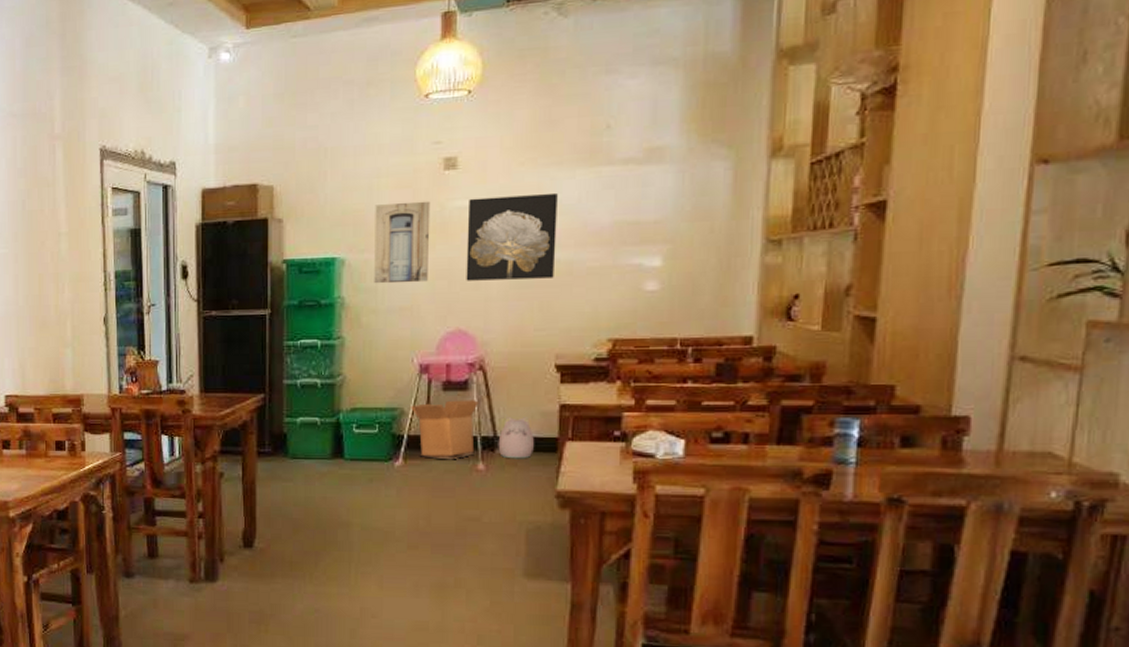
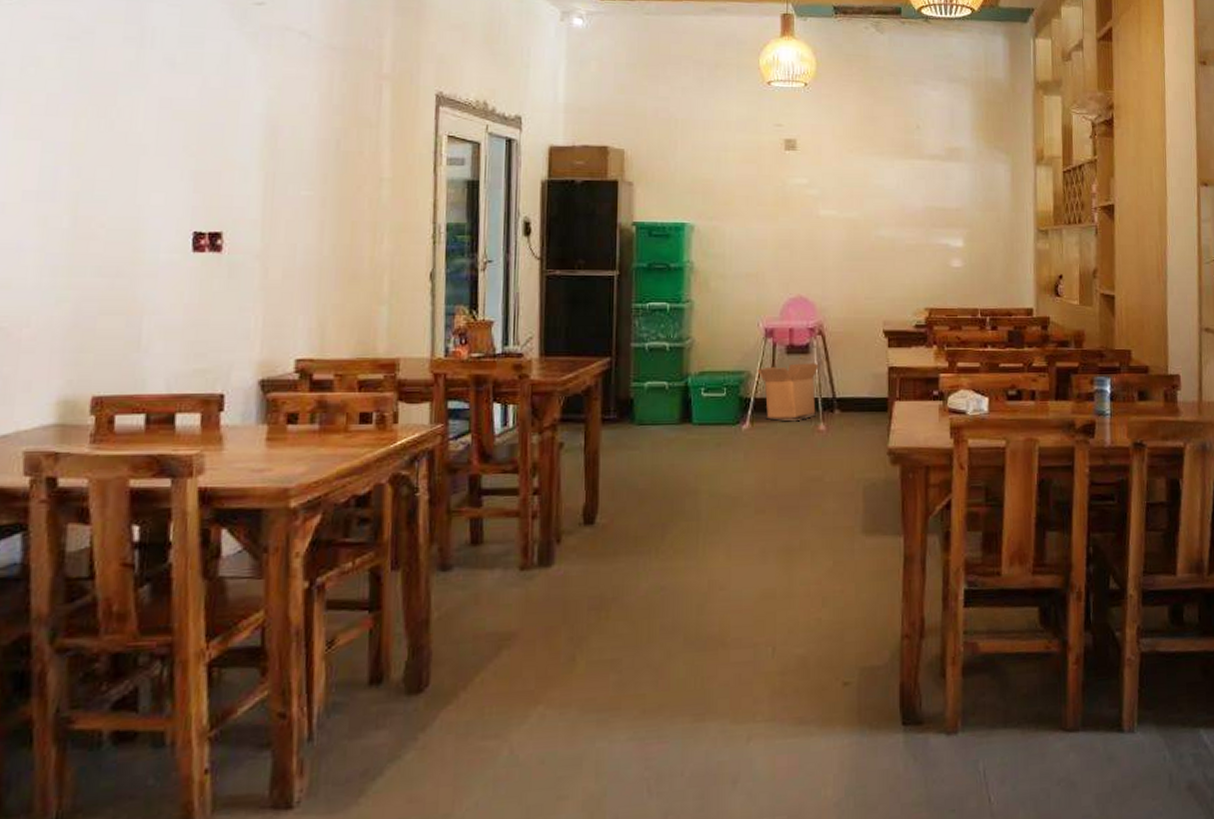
wall art: present [374,201,431,284] -> none [722,176,773,251]
wall art: present [466,192,558,281] -> none [806,177,881,253]
plush toy: present [498,416,534,459] -> none [837,378,868,419]

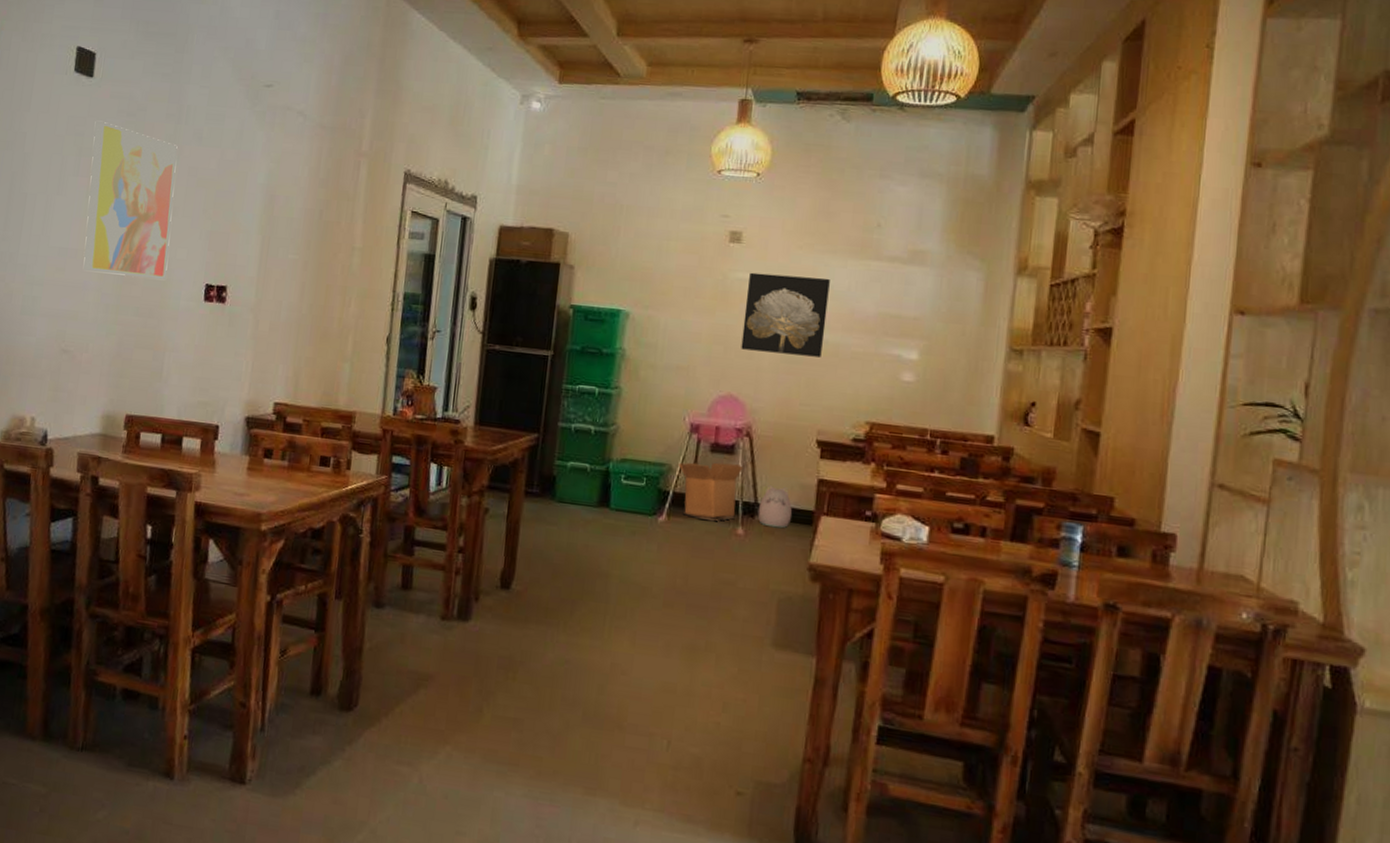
wall art: none [15,46,142,230] -> present [83,121,178,280]
wall art: none [806,177,881,253] -> present [741,272,830,357]
plush toy: none [837,378,868,419] -> present [757,484,792,528]

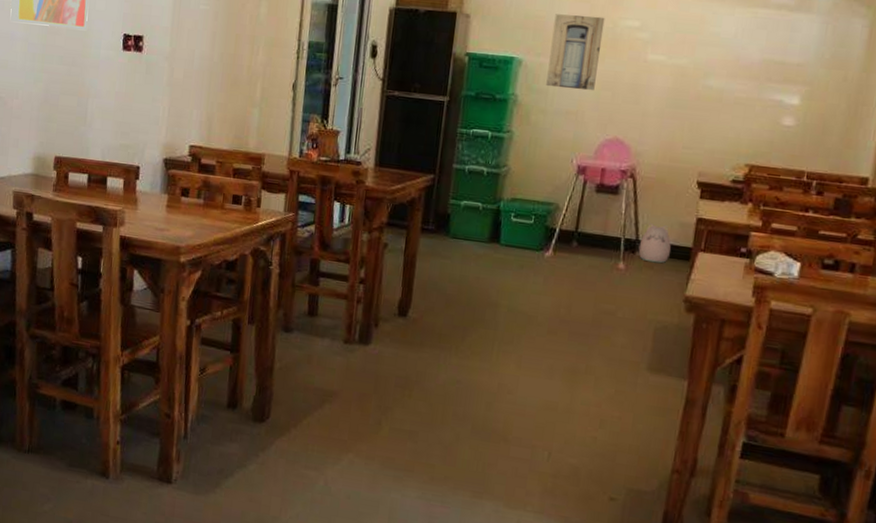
wall art: none [655,265,715,345] -> present [546,14,605,91]
cardboard box: present [678,462,743,522] -> none [565,201,626,257]
wall art: present [741,272,830,357] -> none [628,20,717,103]

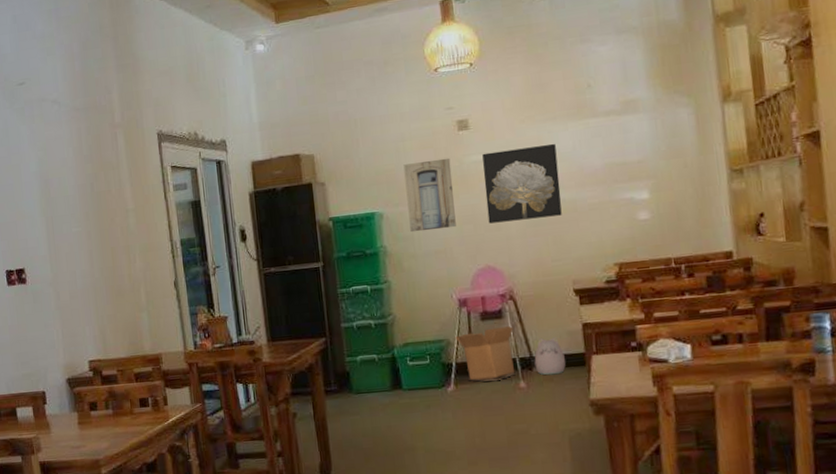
cardboard box: none [565,201,626,257] -> present [455,326,516,382]
wall art: none [628,20,717,103] -> present [482,143,562,224]

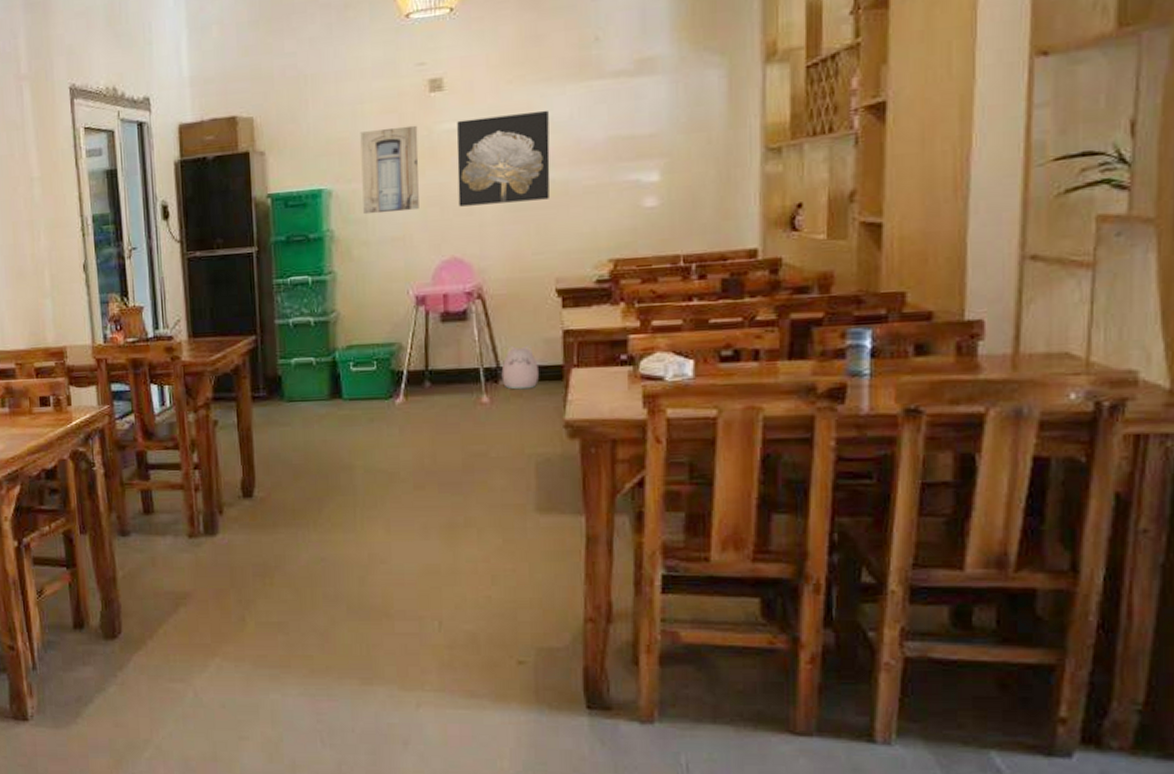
cardboard box: present [455,326,516,382] -> none [409,330,479,394]

